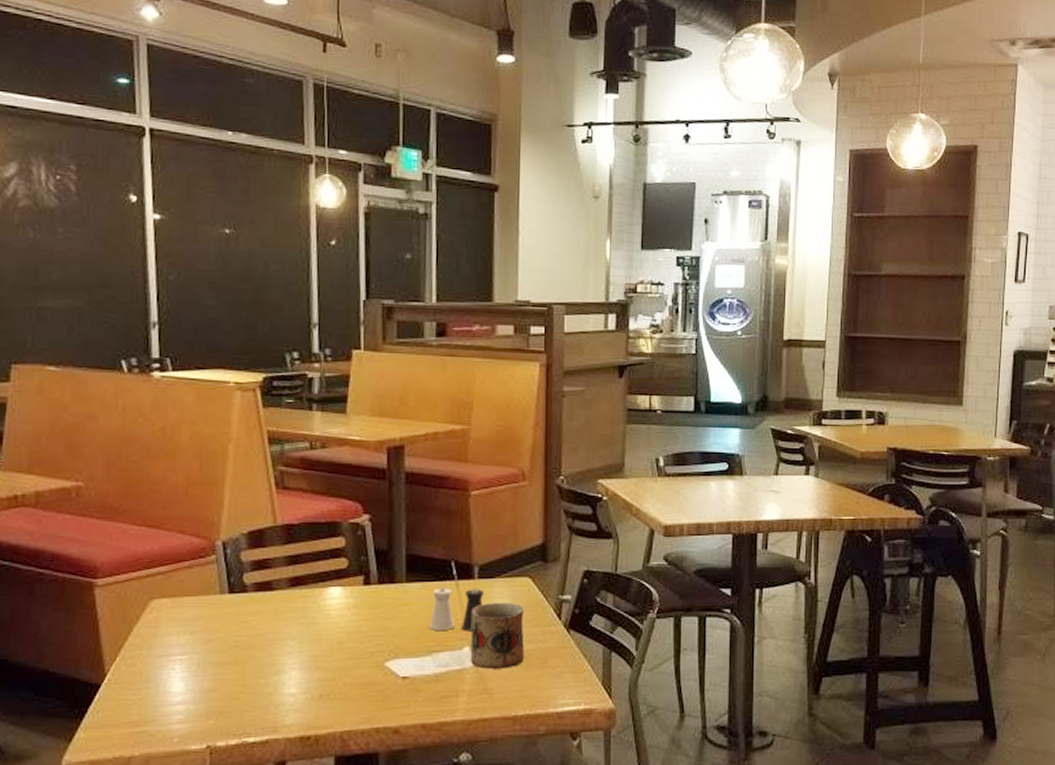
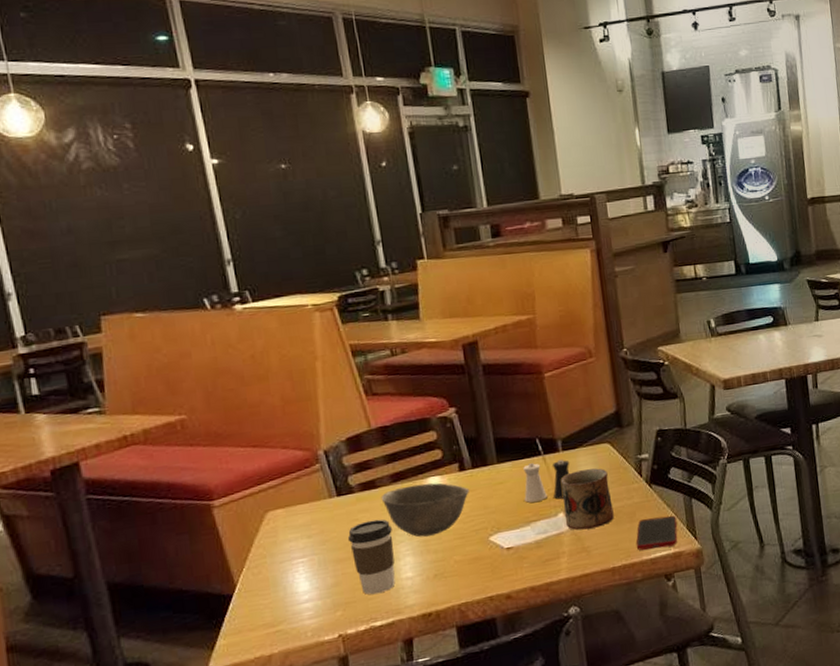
coffee cup: none [232,625,282,707] -> present [347,519,396,595]
bowl: none [275,593,372,651] -> present [381,482,470,538]
cell phone: none [543,667,592,702] -> present [636,515,678,551]

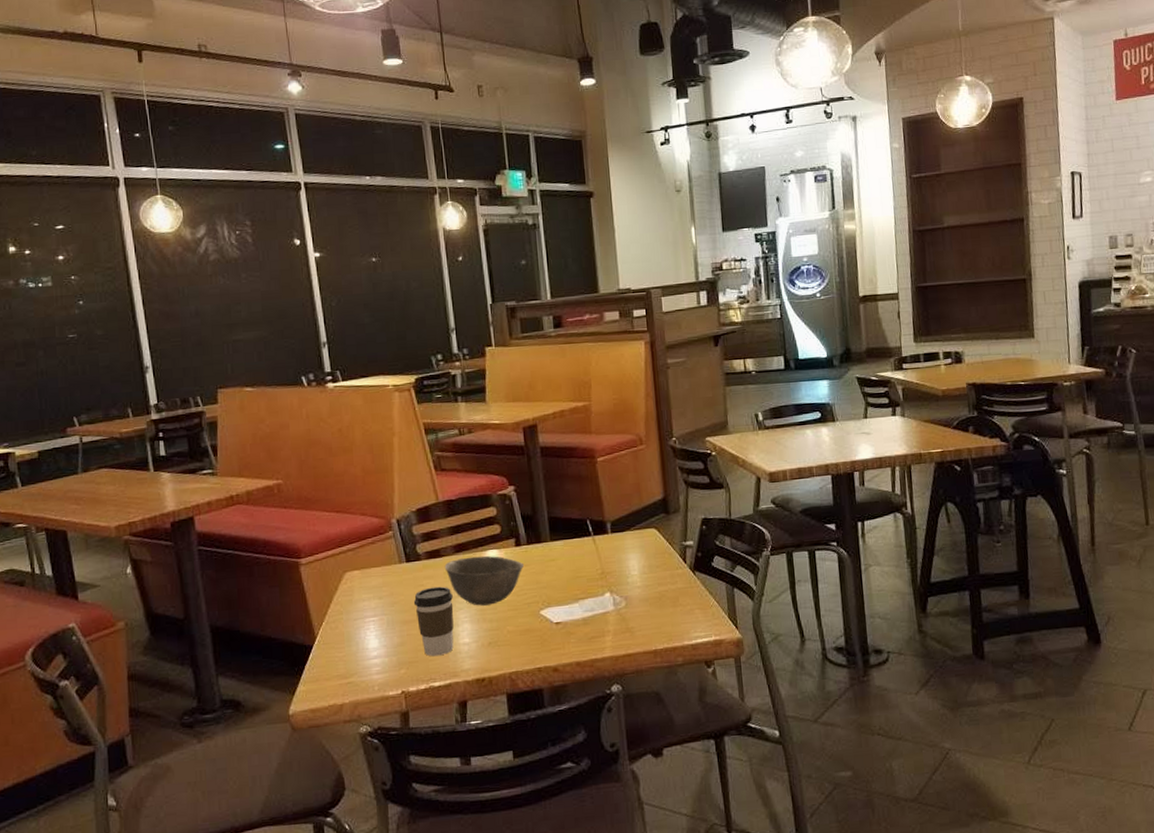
salt and pepper shaker: present [523,459,570,503] -> none [574,541,618,581]
mug: present [560,468,614,530] -> none [608,552,658,611]
cell phone: present [636,515,678,551] -> none [678,603,719,635]

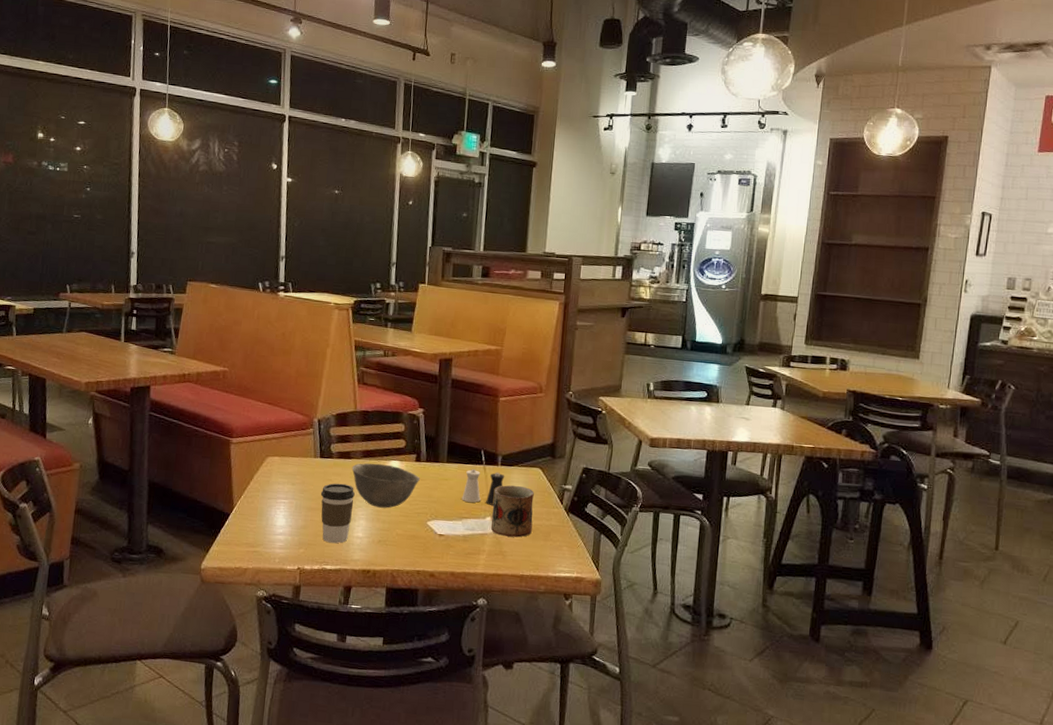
salt and pepper shaker: none [574,541,618,581] -> present [461,468,505,505]
mug: none [608,552,658,611] -> present [490,485,534,538]

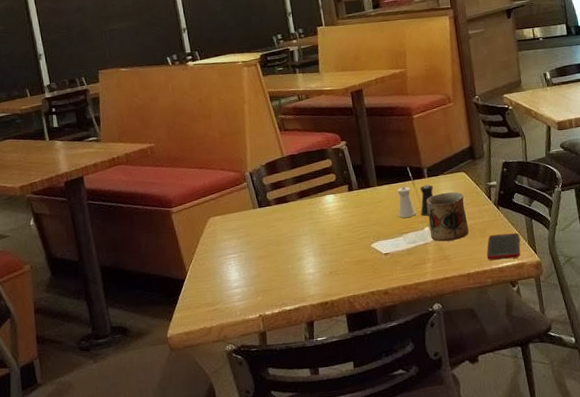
coffee cup: present [320,483,355,544] -> none [266,226,301,285]
bowl: present [352,463,421,508] -> none [290,199,357,242]
cell phone: none [545,541,585,571] -> present [486,232,521,260]

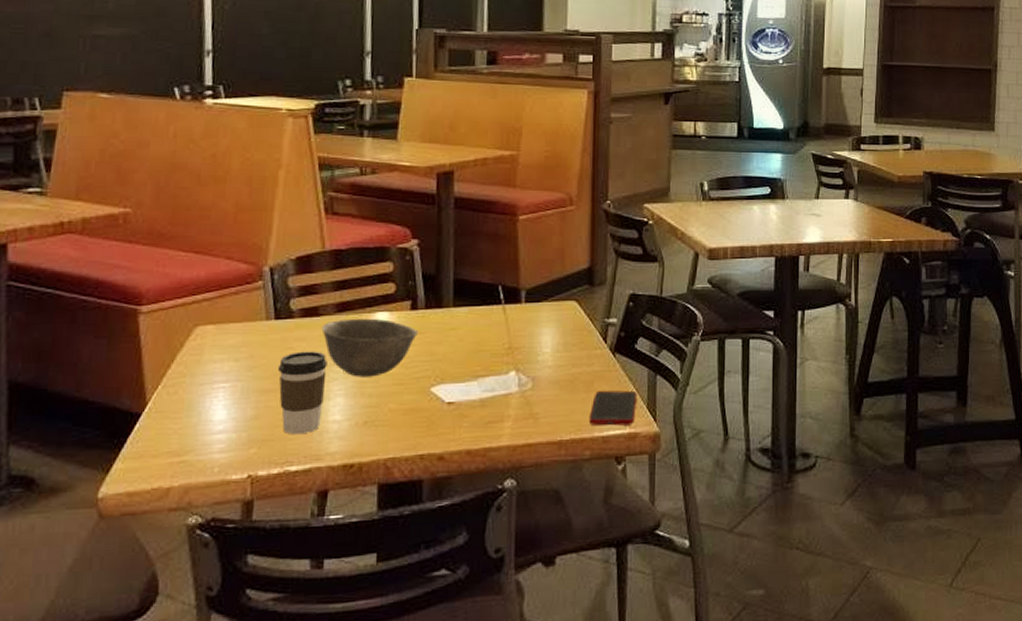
coffee cup: none [266,226,301,285] -> present [277,351,327,435]
bowl: none [290,199,357,242] -> present [321,318,419,377]
salt and pepper shaker: present [397,184,434,218] -> none [475,310,531,356]
mug: present [426,192,469,242] -> none [516,327,570,393]

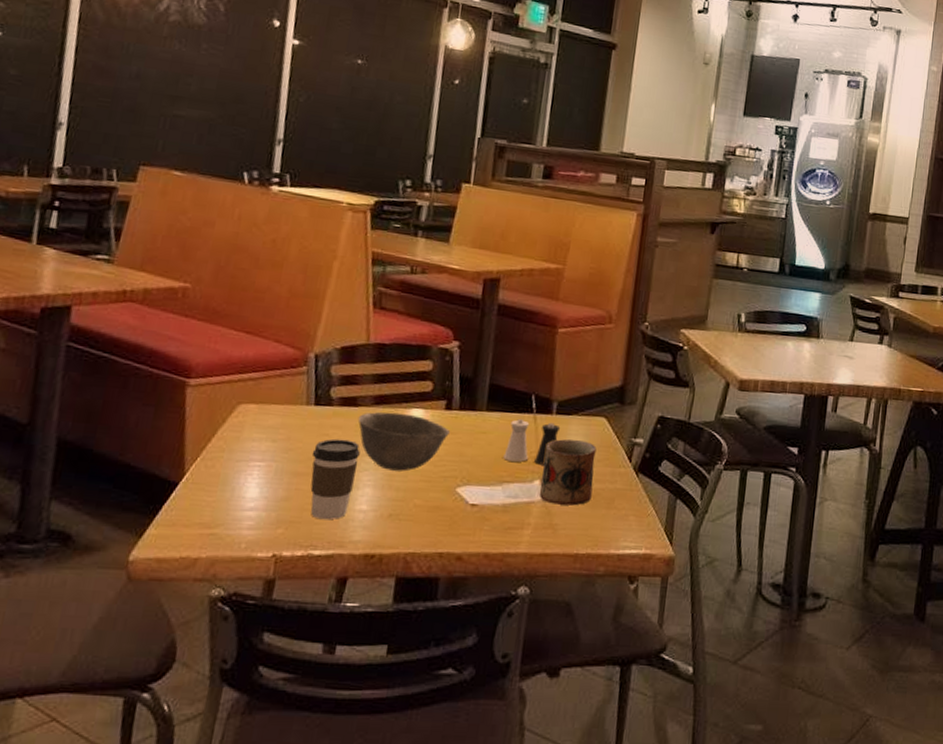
salt and pepper shaker: none [475,310,531,356] -> present [503,418,561,465]
mug: none [516,327,570,393] -> present [539,439,597,506]
cell phone: present [589,390,638,426] -> none [606,509,657,546]

